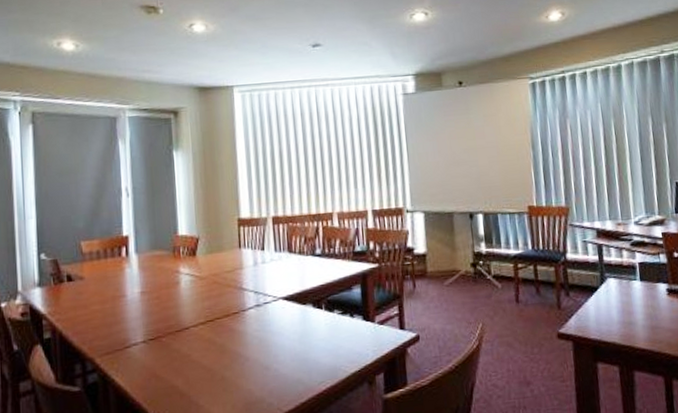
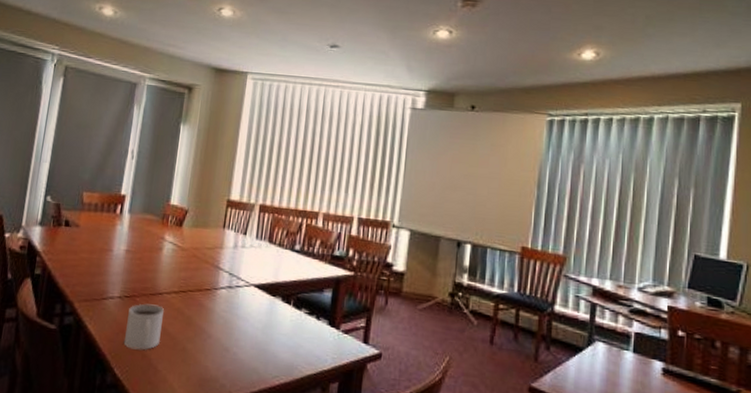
mug: none [156,340,197,392] -> present [123,303,165,351]

